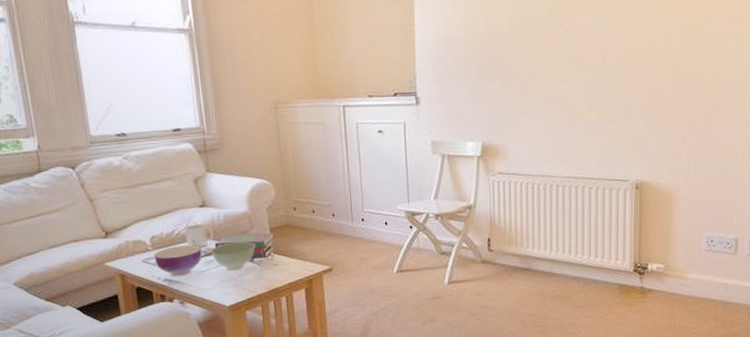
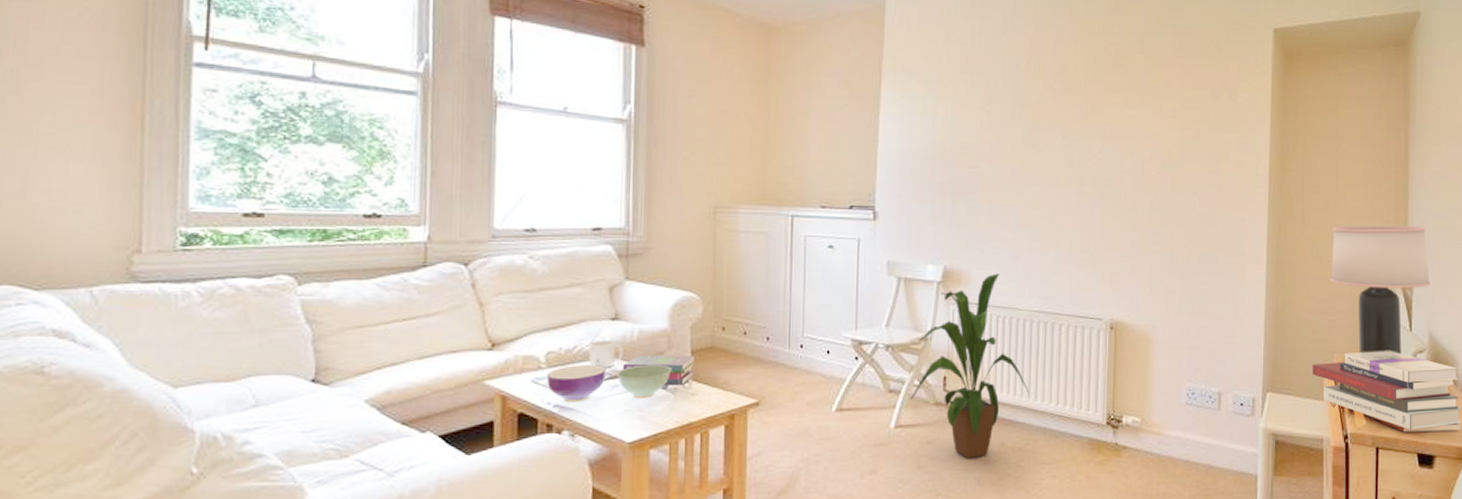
house plant: none [459,146,564,306] -> present [909,274,1029,459]

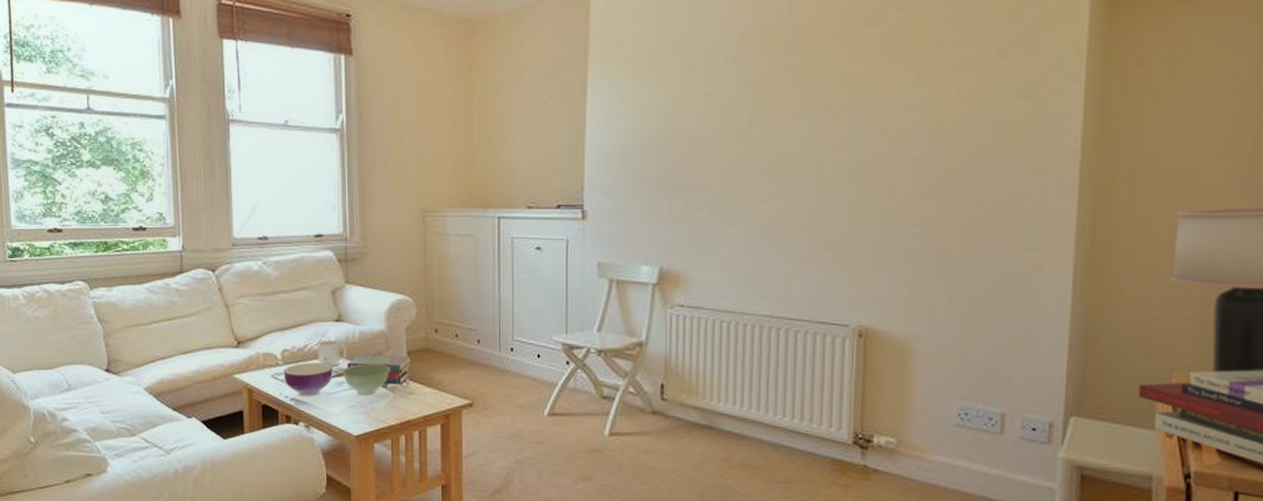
house plant: present [909,274,1029,459] -> none [624,274,759,472]

